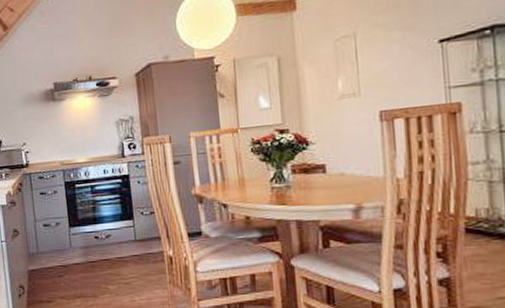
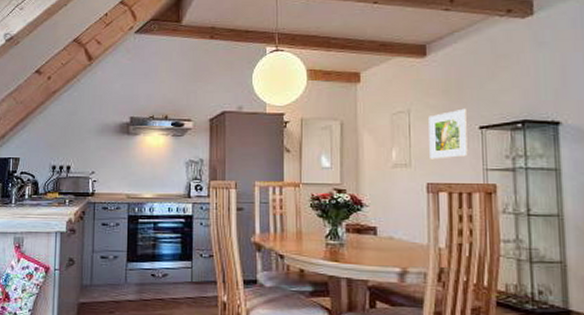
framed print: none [378,21,428,85] -> present [428,108,469,159]

